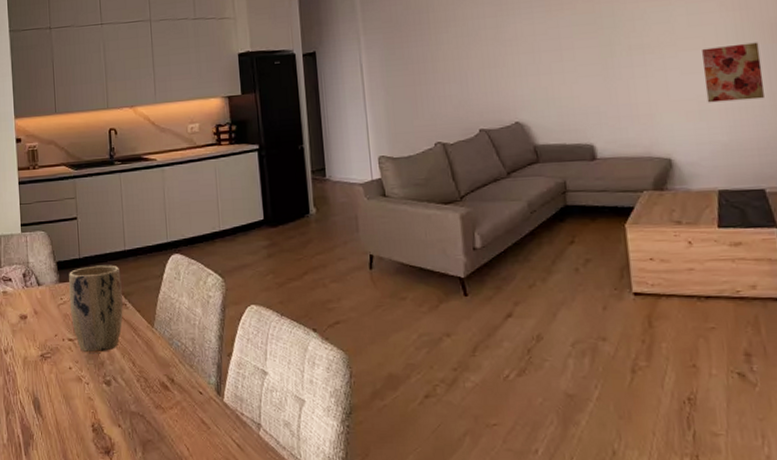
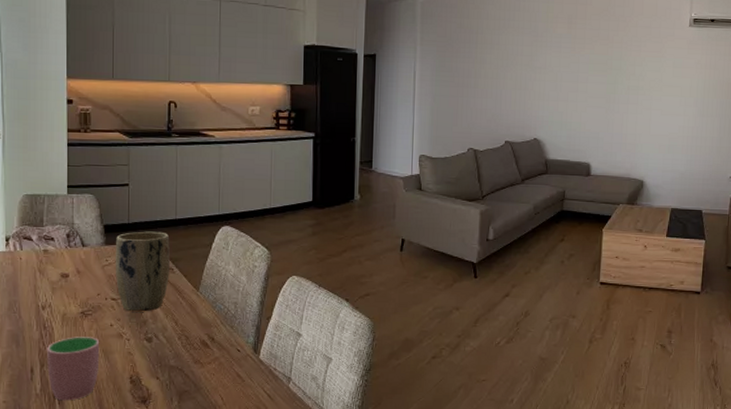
cup: none [11,381,61,452] -> present [47,337,100,401]
wall art: present [702,42,765,103] -> none [675,96,718,141]

